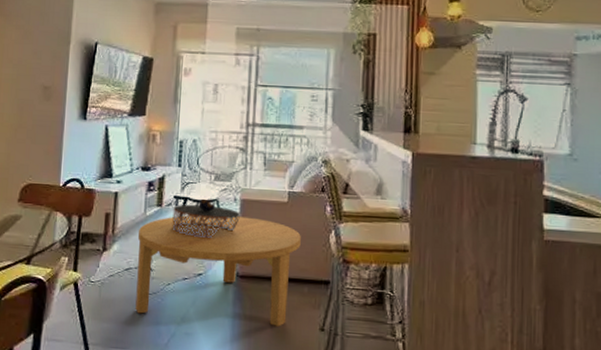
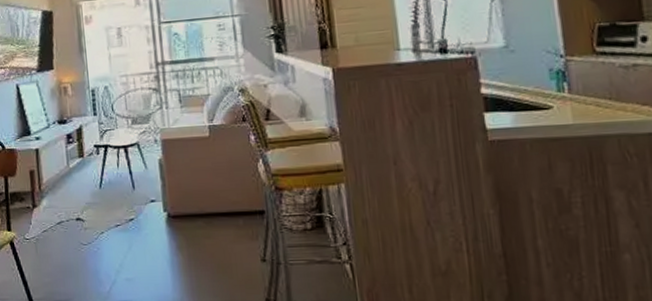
coffee table: present [135,215,301,327] -> none [65,156,229,265]
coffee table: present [172,198,240,239] -> none [95,143,163,184]

